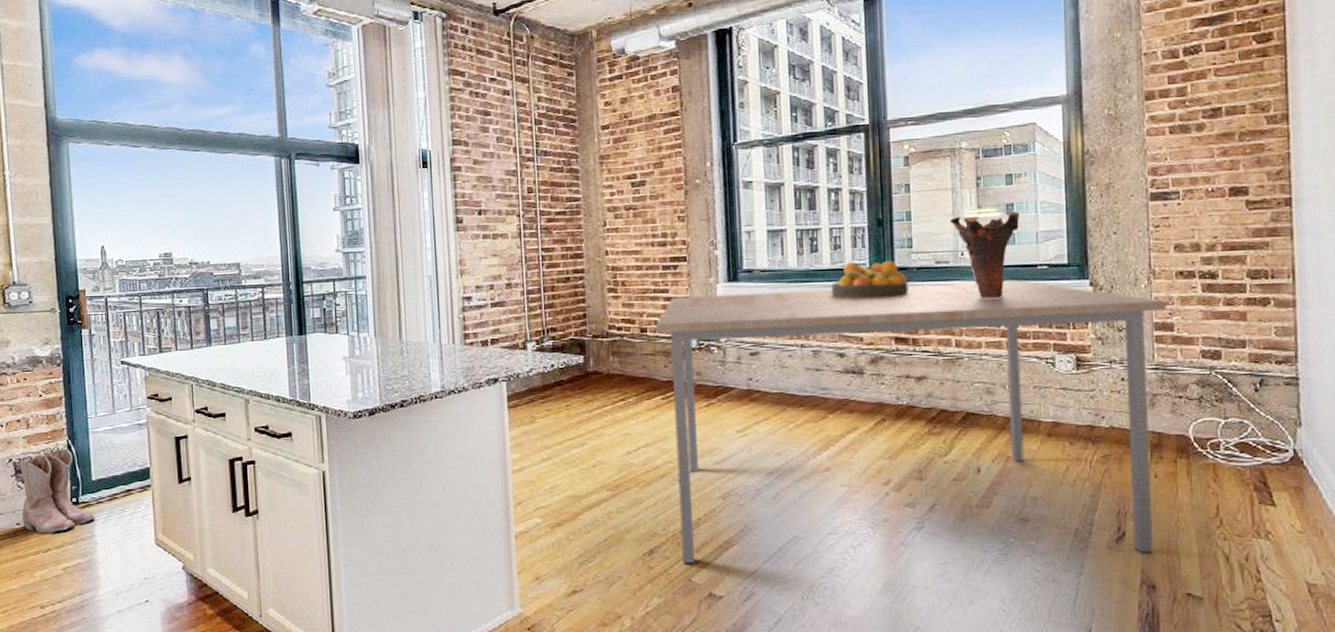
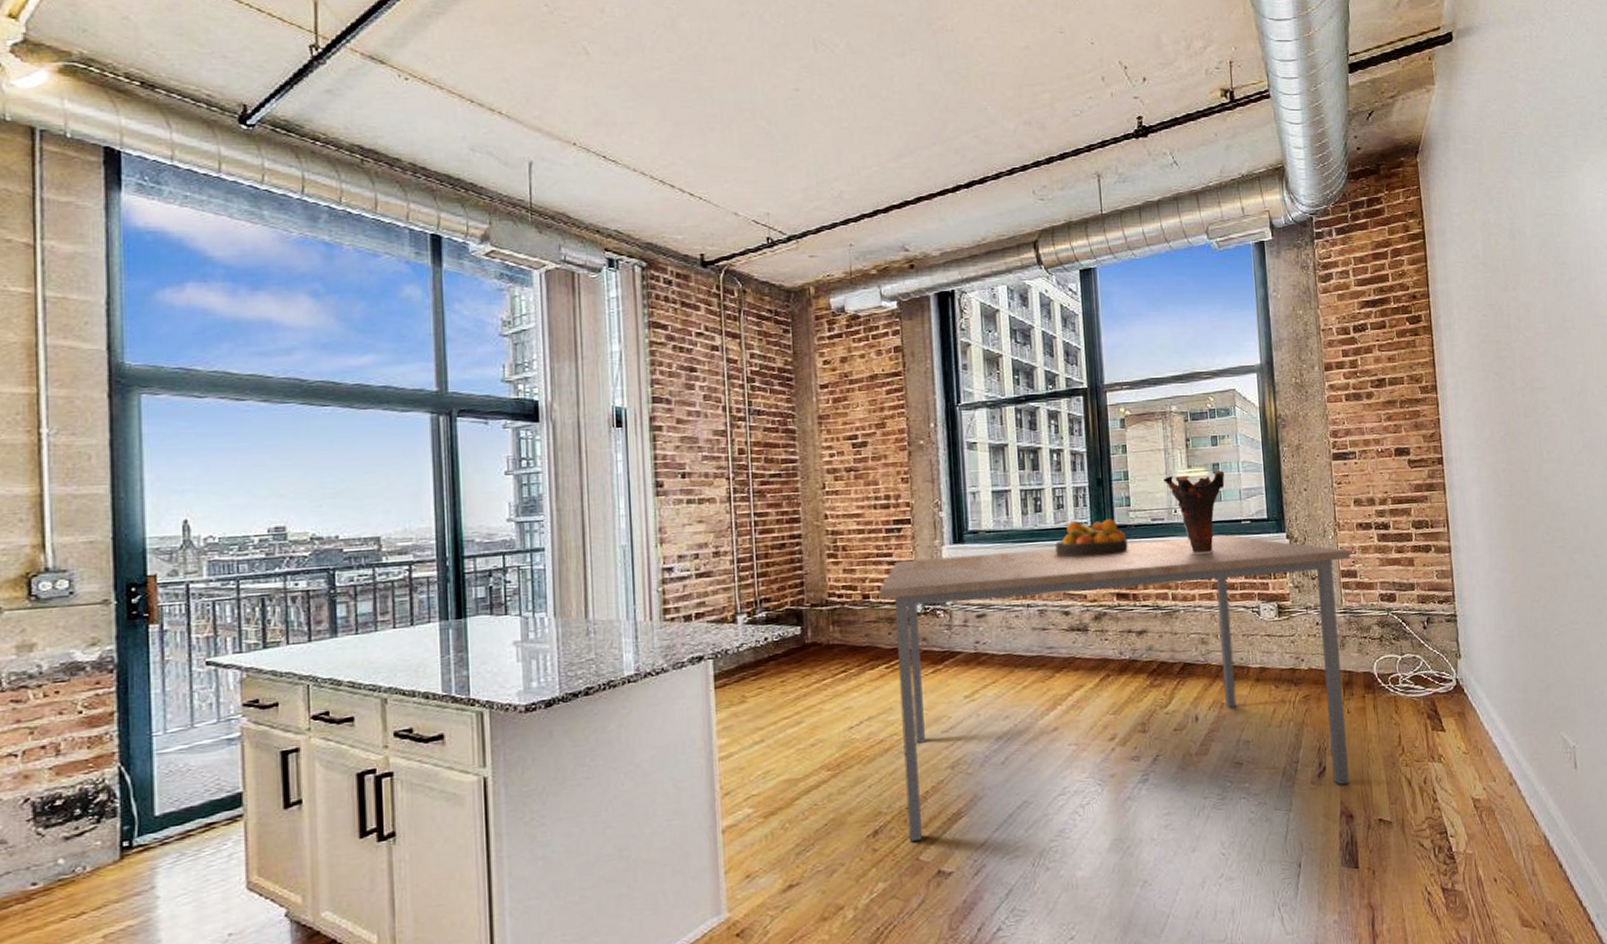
boots: present [19,447,95,534] -> none [41,776,157,894]

